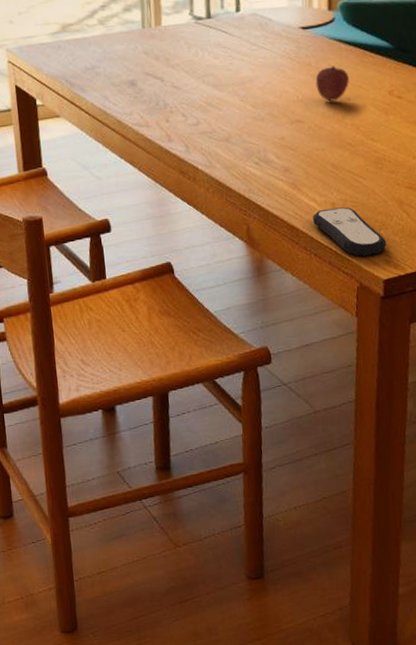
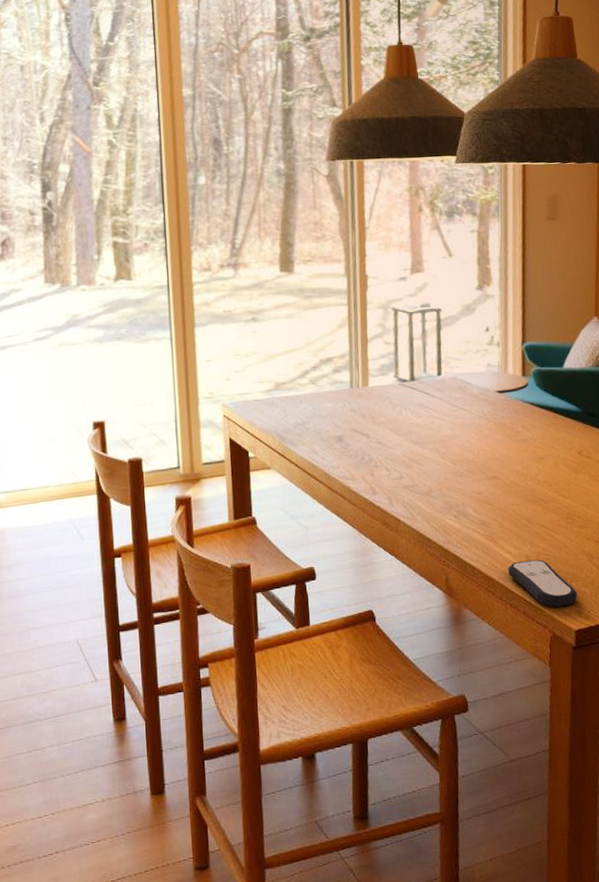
fruit: present [315,66,349,102] -> none [510,427,542,460]

